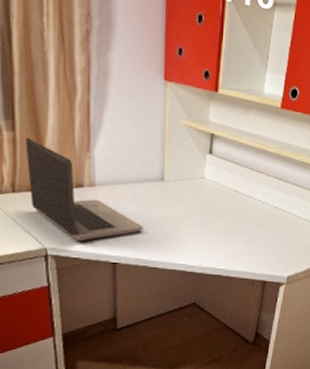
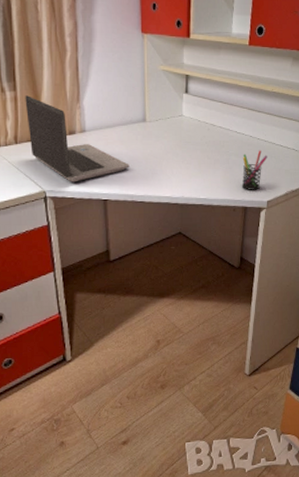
pen holder: none [262,222,291,264] -> present [241,150,268,190]

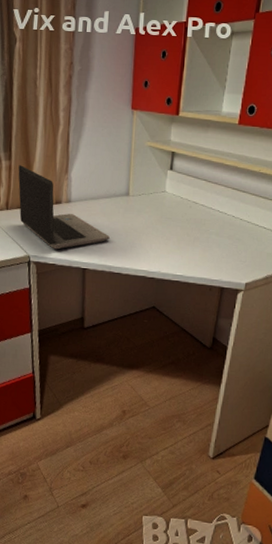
pen holder: present [241,150,268,190] -> none [220,231,249,271]

